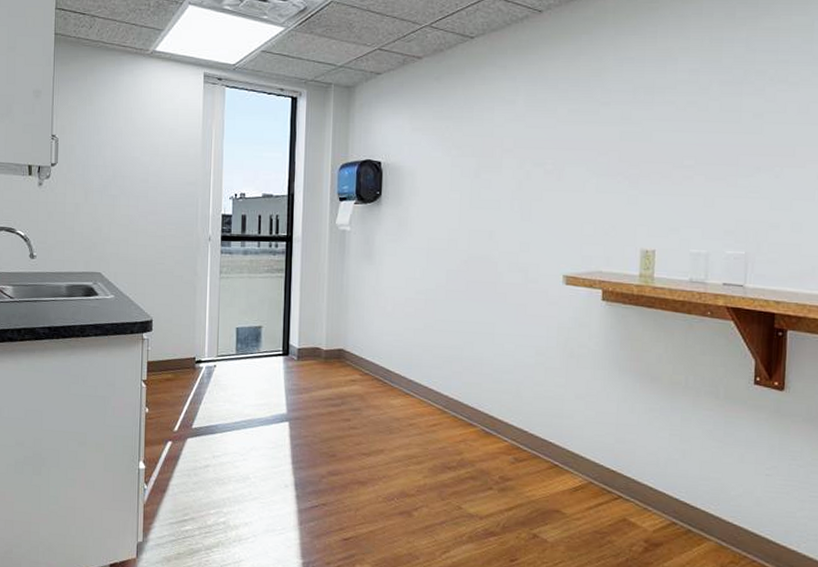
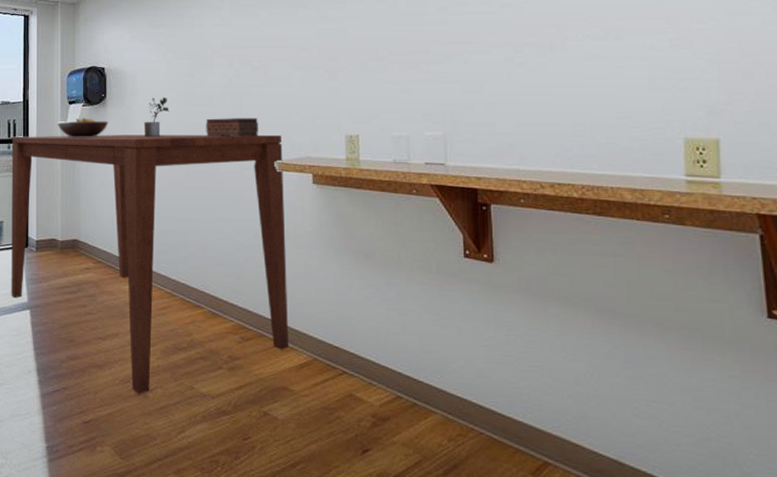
dining table: none [269,233,573,513] -> present [11,134,288,394]
fruit bowl: none [325,216,383,240] -> present [57,118,109,138]
potted plant: none [421,198,451,242] -> present [143,97,170,137]
tissue box: none [490,224,548,247] -> present [206,118,258,137]

